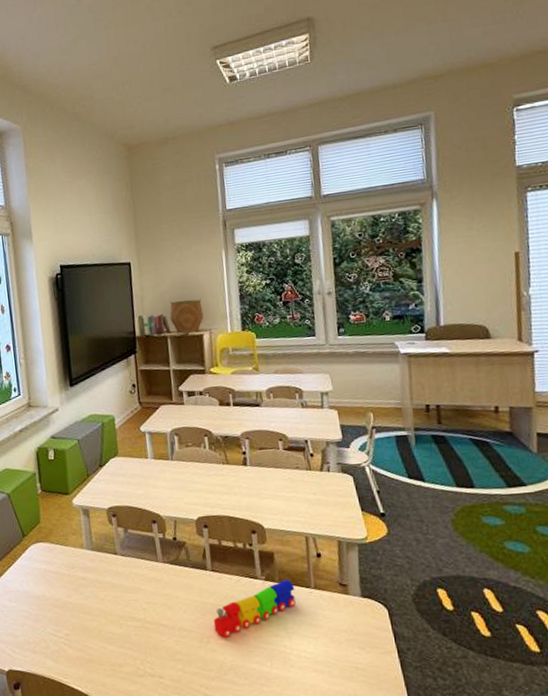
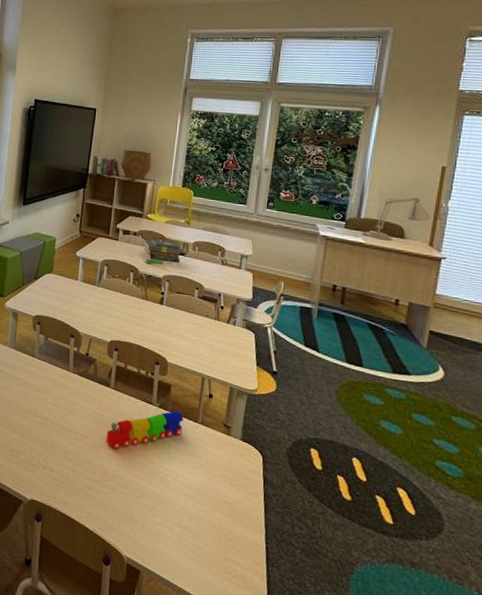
books: none [209,393,256,424] -> present [139,239,181,267]
desk lamp: none [446,291,515,346] -> present [363,197,432,242]

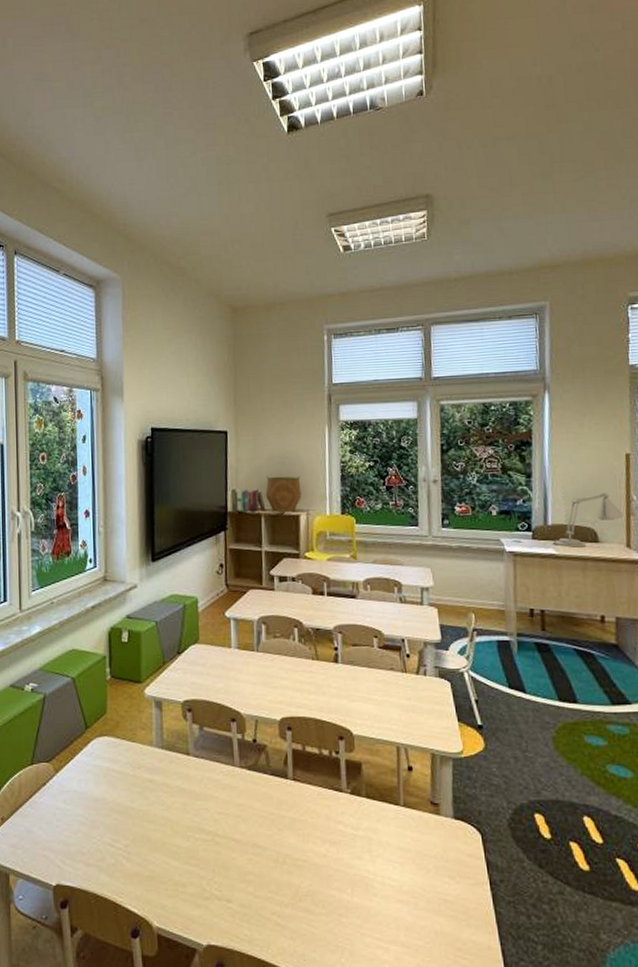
toy train: present [106,411,184,450] -> none [291,794,383,858]
books: present [139,239,181,267] -> none [301,582,351,615]

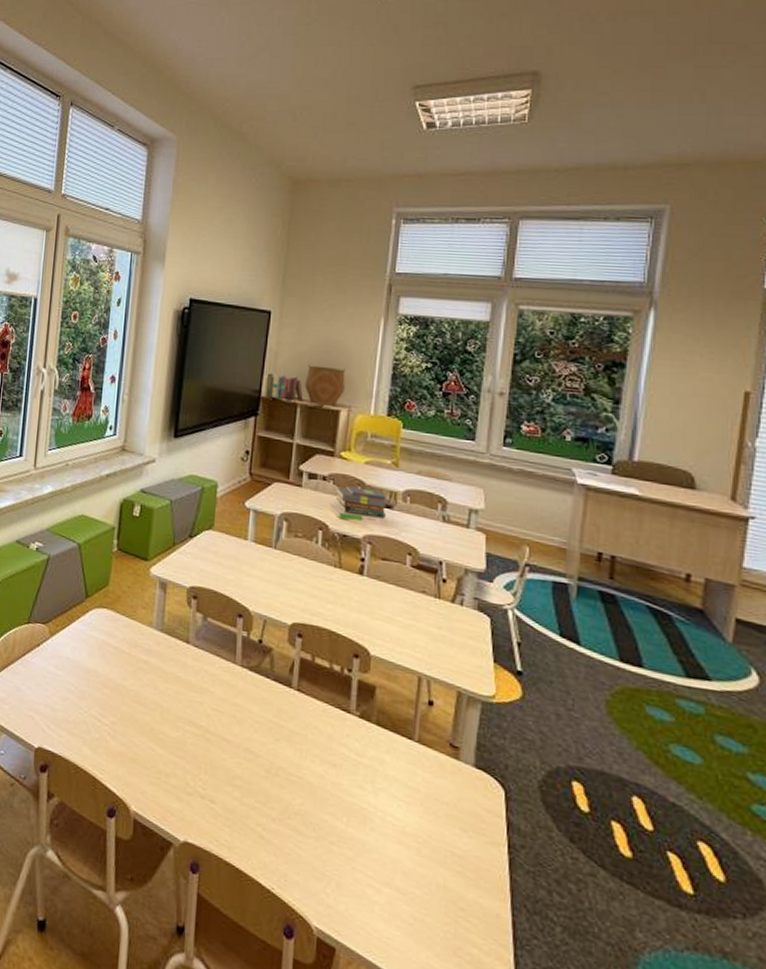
books: none [301,582,351,615] -> present [330,486,386,525]
desk lamp: present [553,493,625,549] -> none [637,433,733,494]

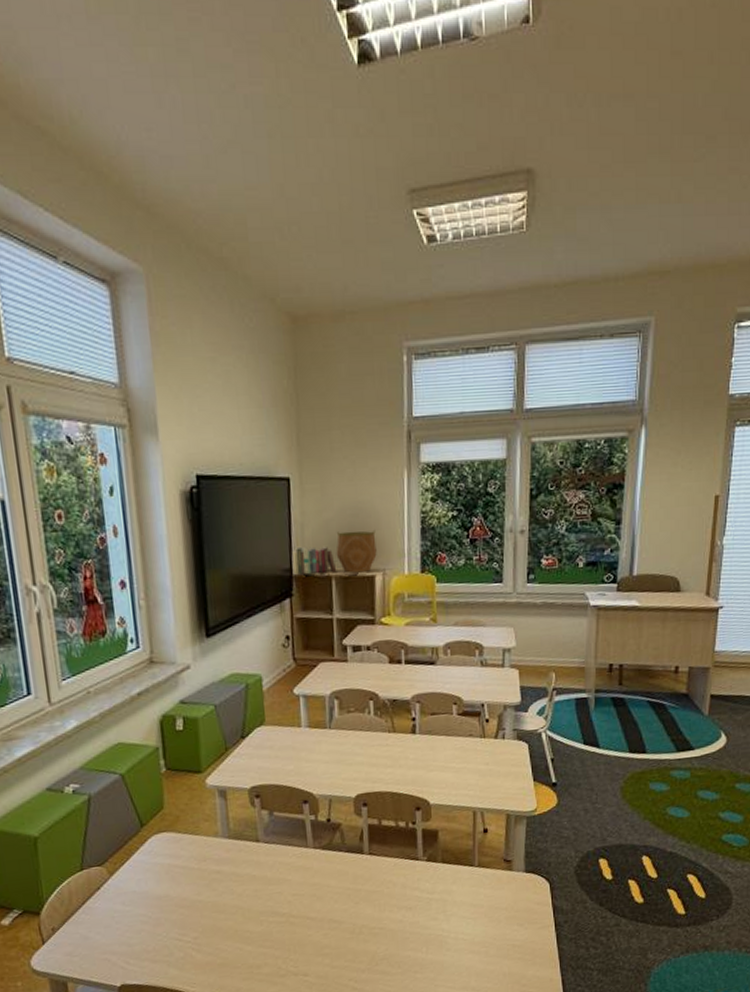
books: present [330,486,386,525] -> none [377,649,430,686]

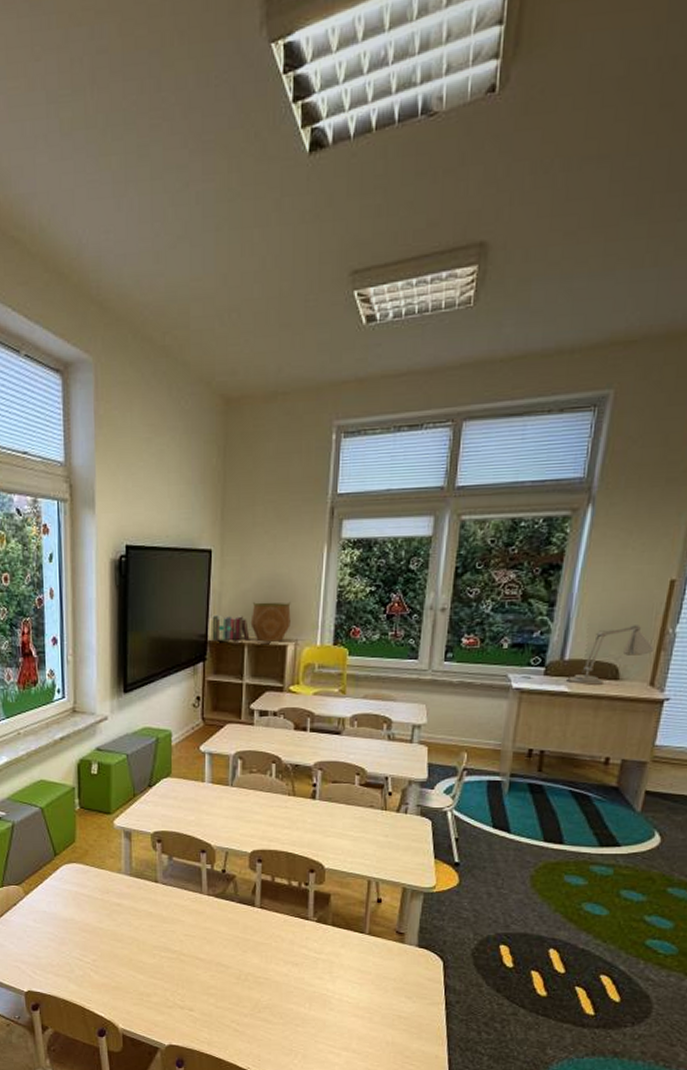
desk lamp: none [637,539,707,599] -> present [567,625,655,686]

